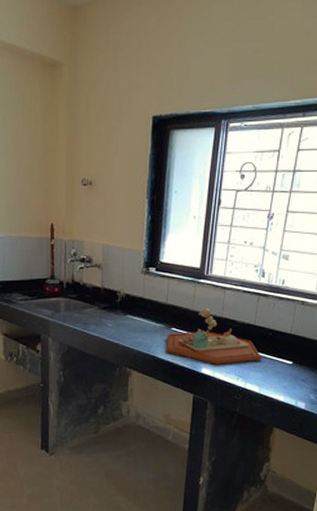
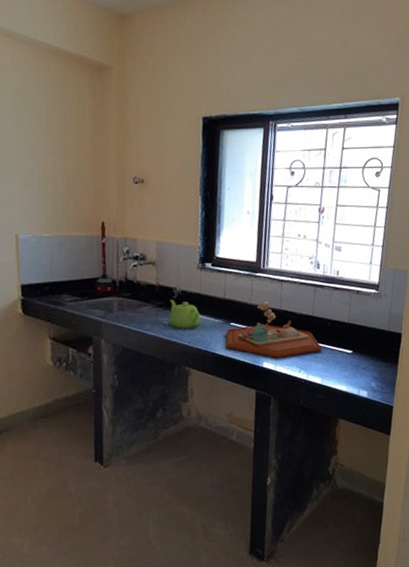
teapot: none [113,303,143,331] -> present [169,300,201,329]

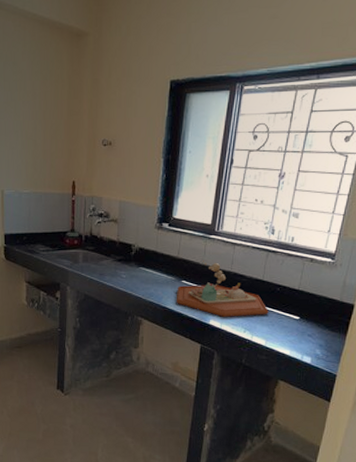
teapot: present [169,300,201,329] -> none [127,255,155,283]

